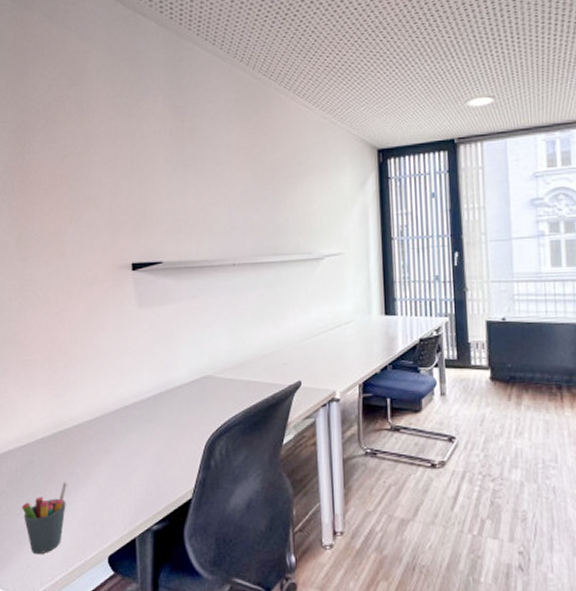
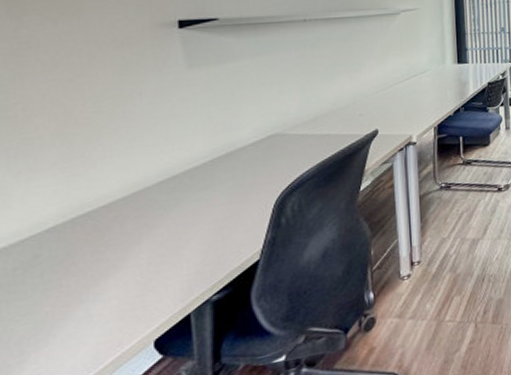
pen holder: present [22,481,67,555] -> none [25,270,93,362]

